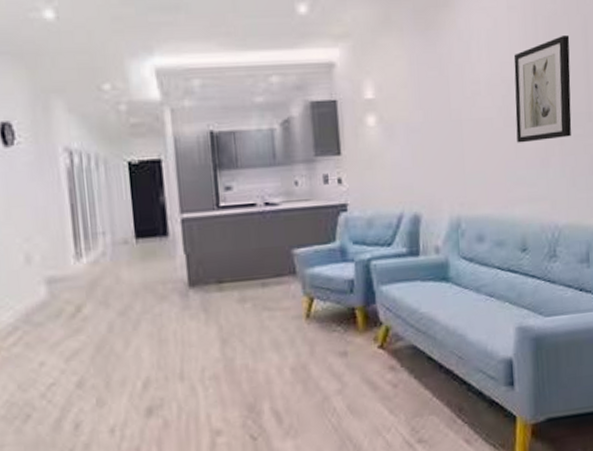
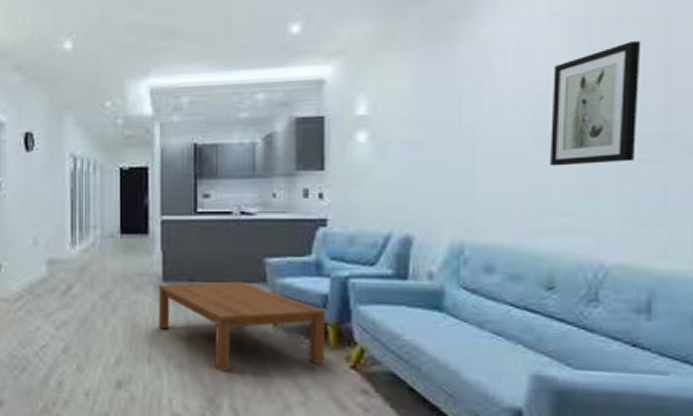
coffee table: none [184,277,356,376] -> present [158,281,327,372]

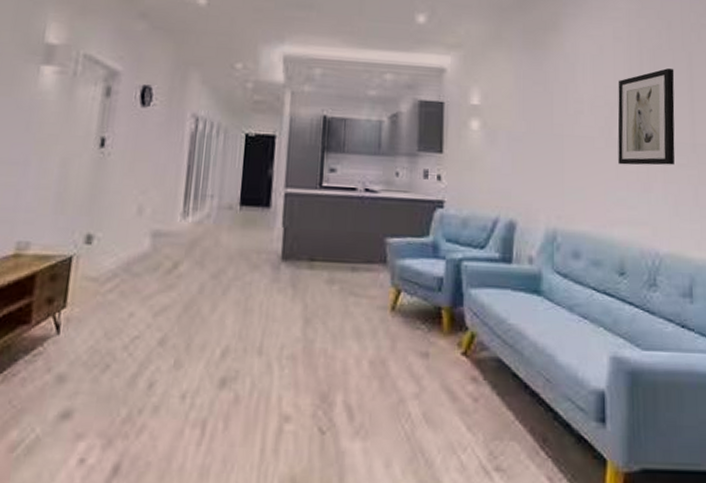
coffee table: present [158,281,327,372] -> none [273,262,442,364]

